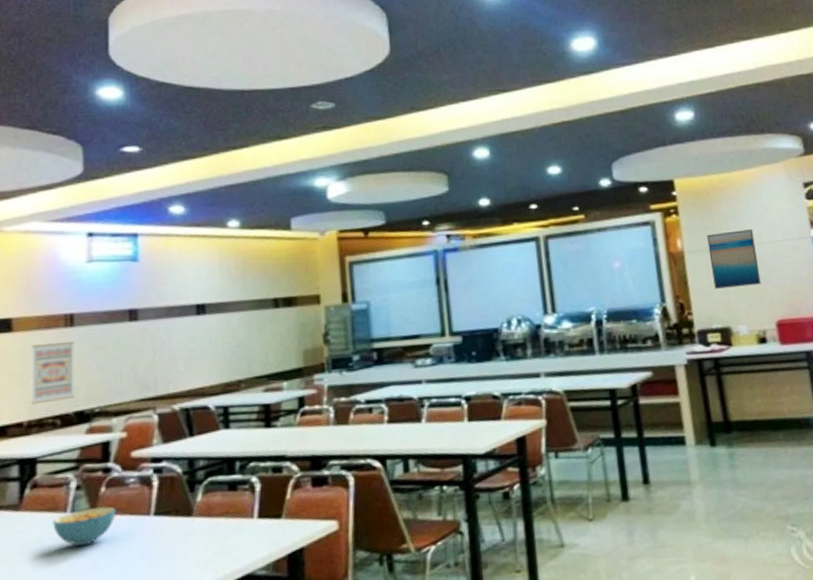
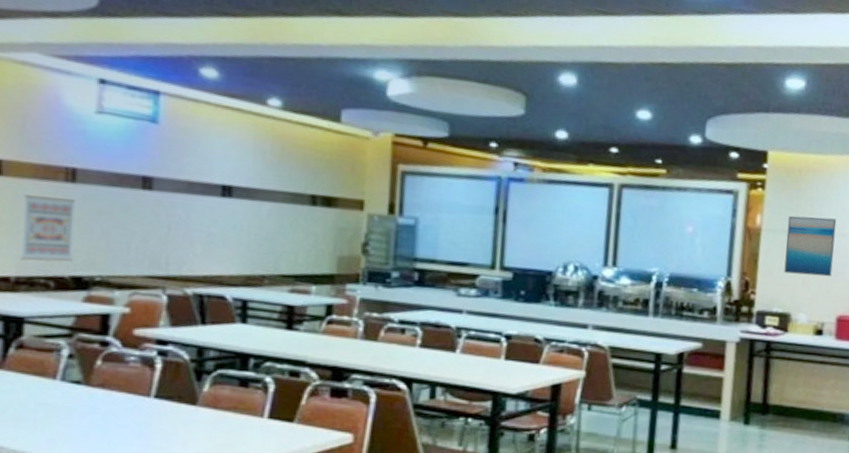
cereal bowl: present [53,506,116,547] -> none [39,379,113,417]

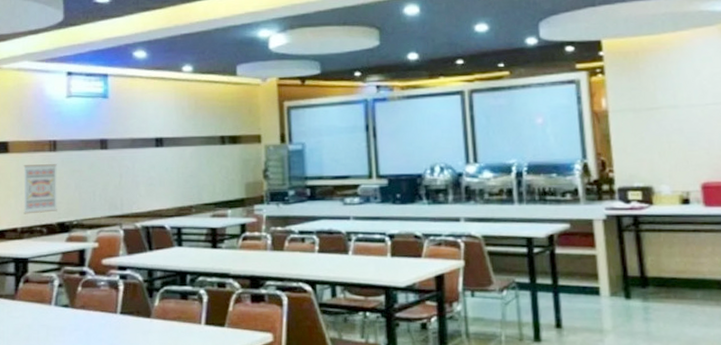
wall art: present [784,215,837,277] -> none [633,91,688,149]

